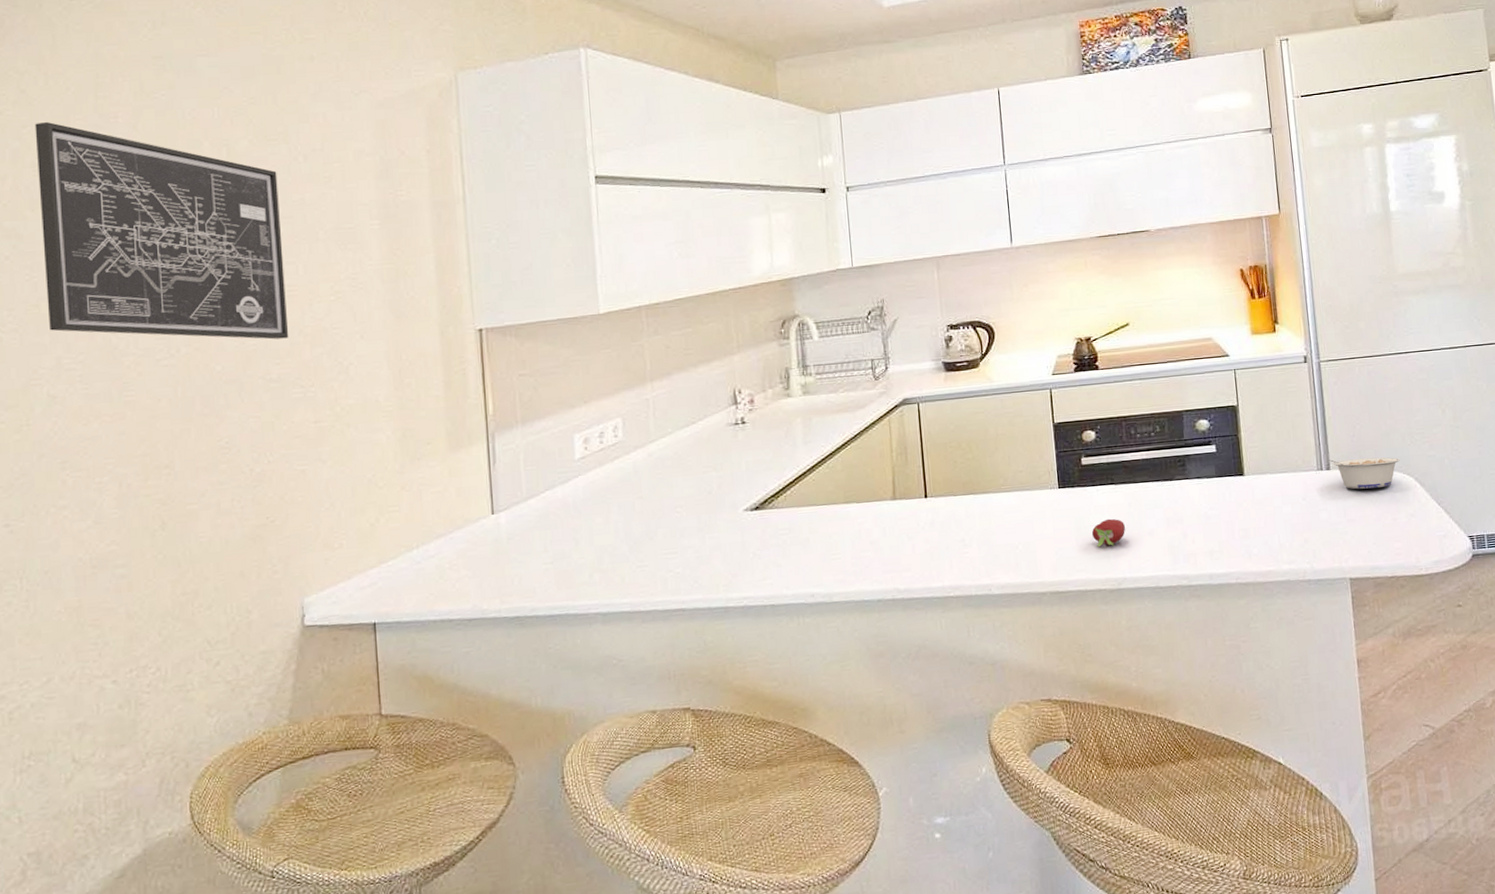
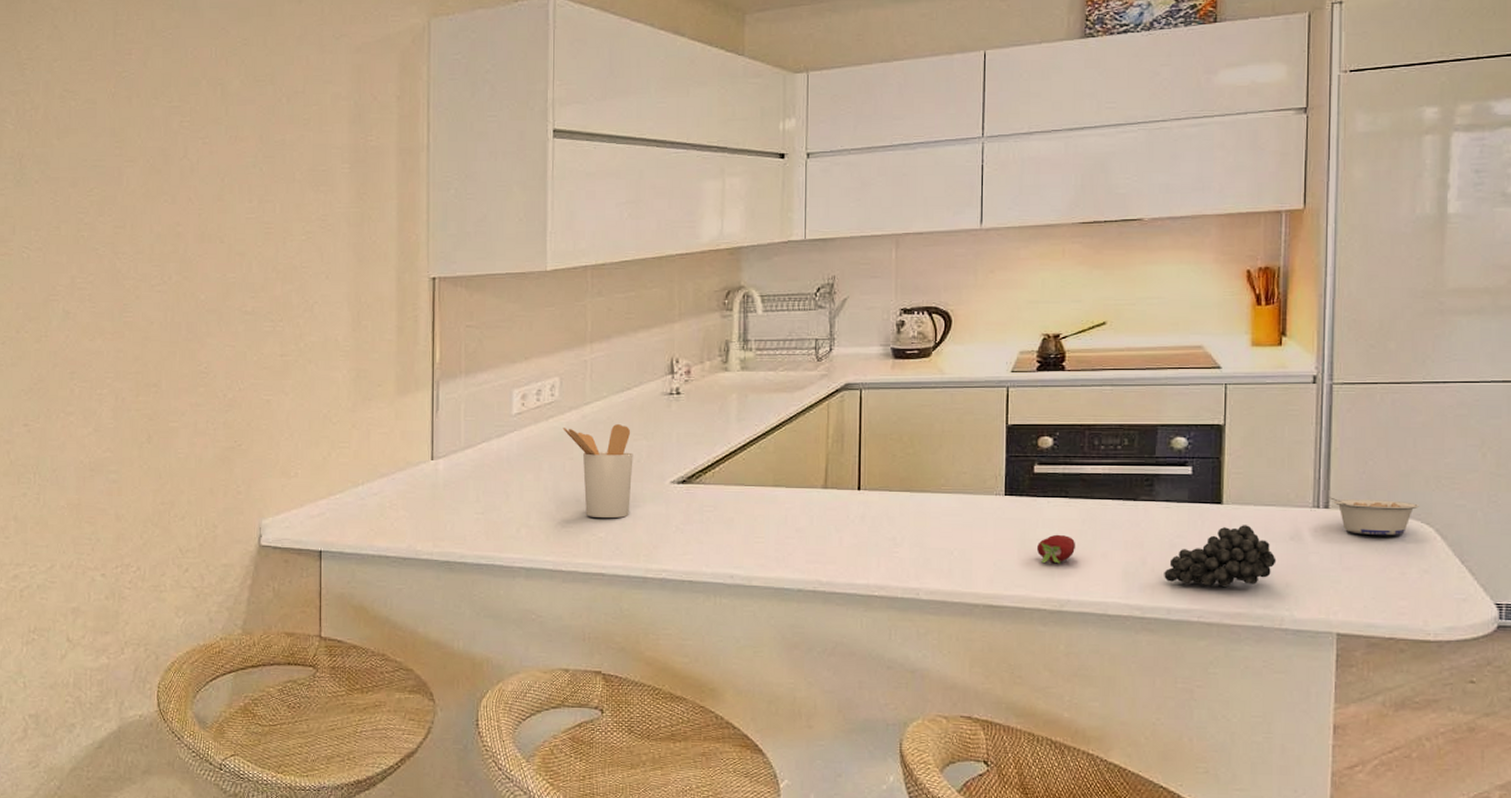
wall art: present [34,121,289,340] -> none [64,56,264,274]
utensil holder: none [629,458,705,554] -> present [562,424,633,519]
fruit: none [1203,492,1294,551] -> present [1164,525,1276,587]

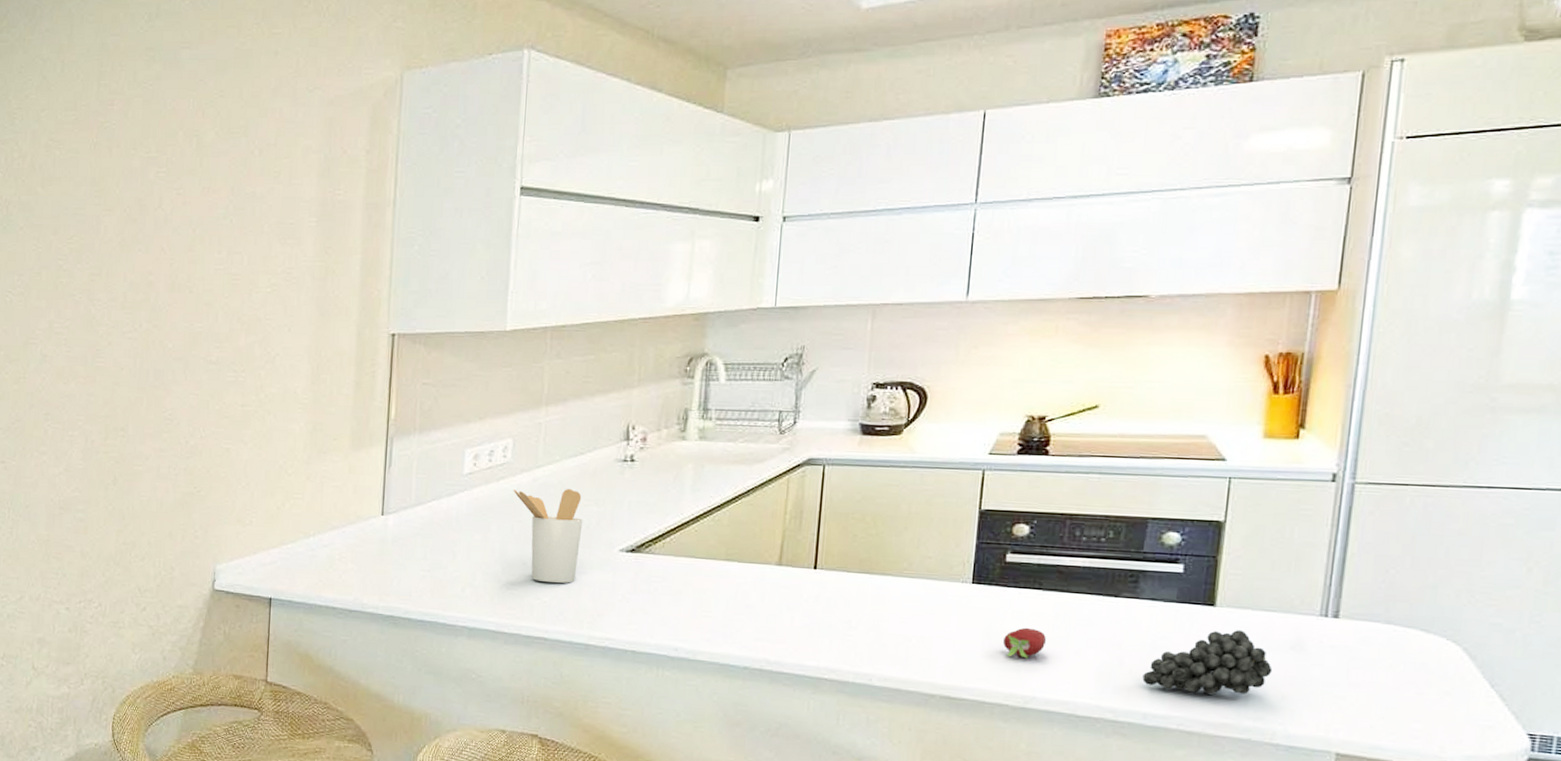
legume: present [1329,497,1420,536] -> none [1339,606,1447,652]

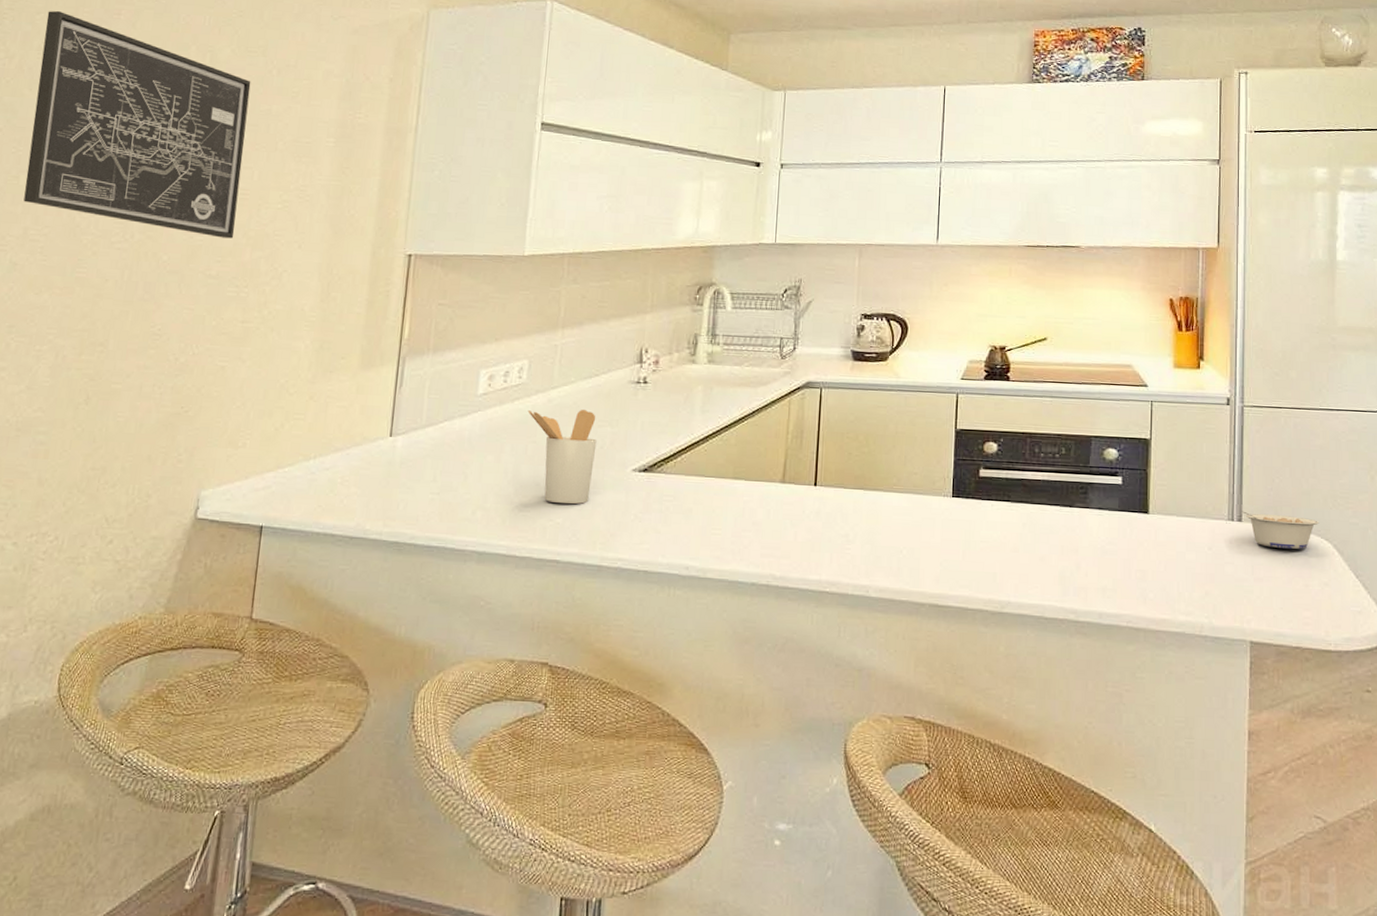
wall art: none [46,106,235,324] -> present [23,10,251,239]
fruit: present [1002,627,1046,659] -> none [980,537,1016,566]
fruit: present [1142,630,1273,695] -> none [1096,534,1197,593]
legume: none [1339,606,1447,652] -> present [1241,511,1320,550]

